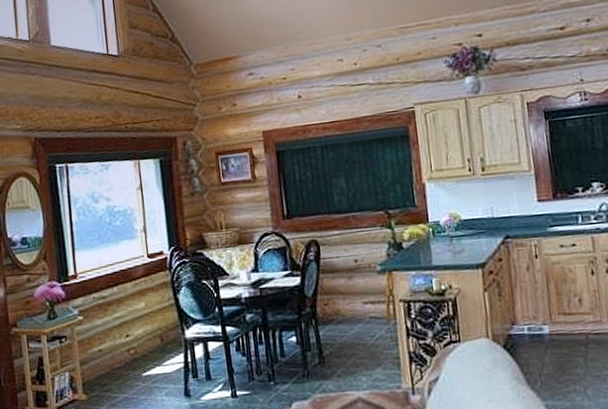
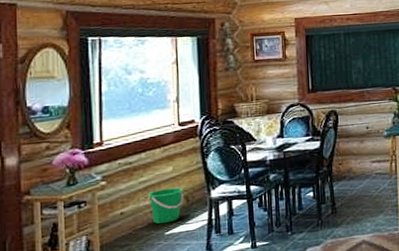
bucket: none [123,325,158,365] -> present [148,187,183,225]

